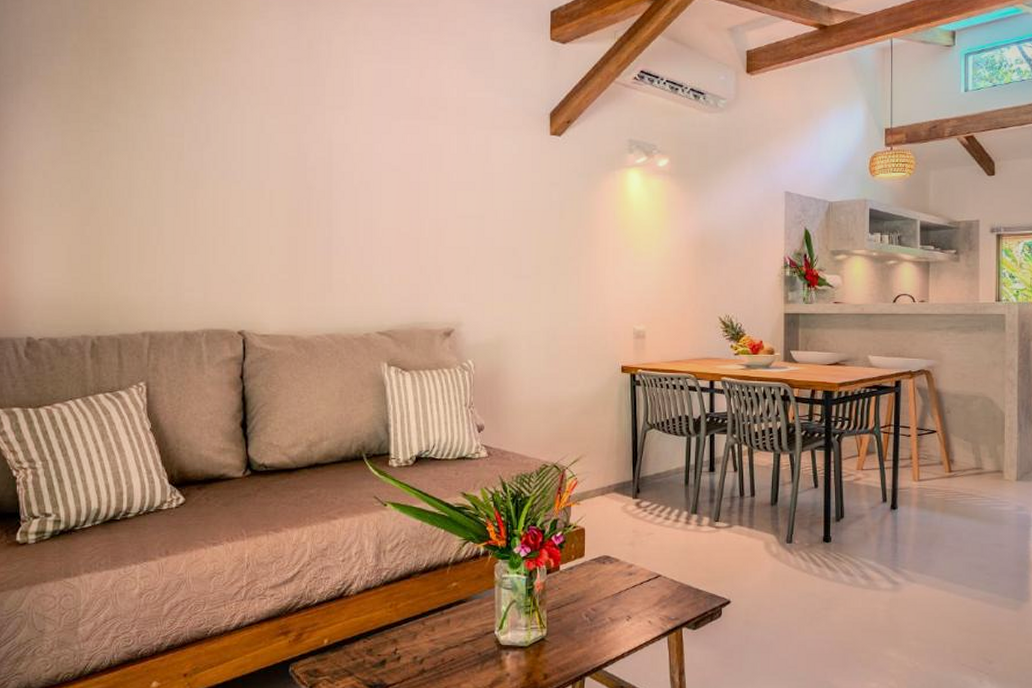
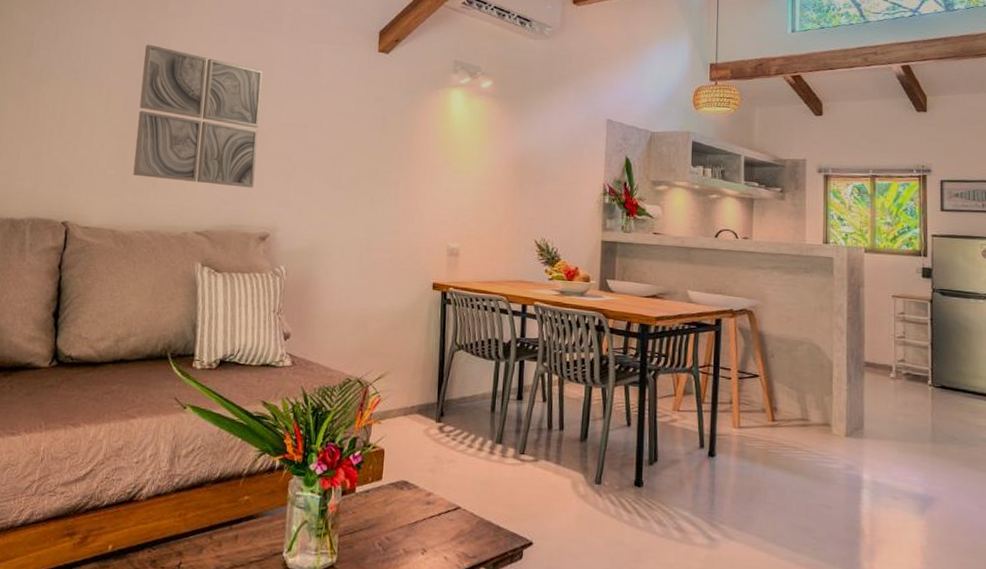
wall art: none [304,140,433,284] -> present [133,44,263,188]

